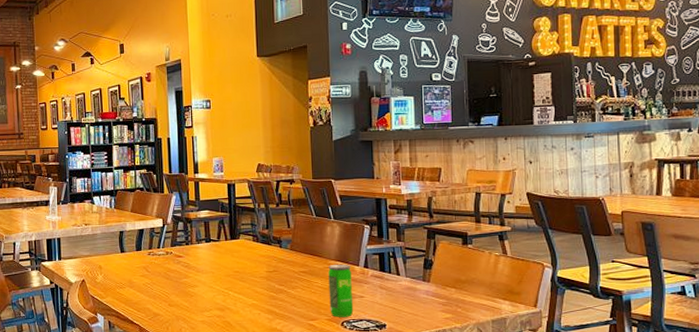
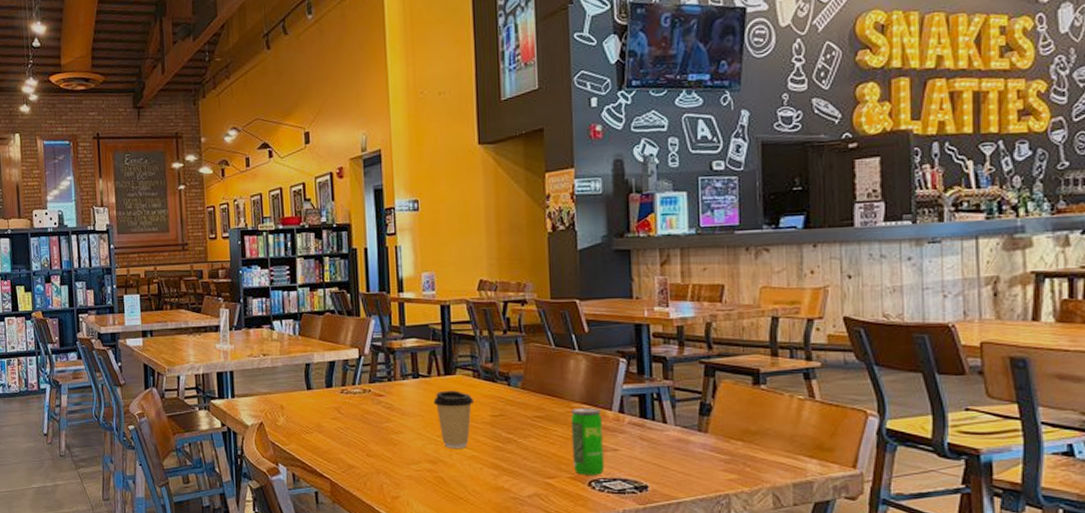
coffee cup: none [222,252,254,298] -> present [433,390,475,448]

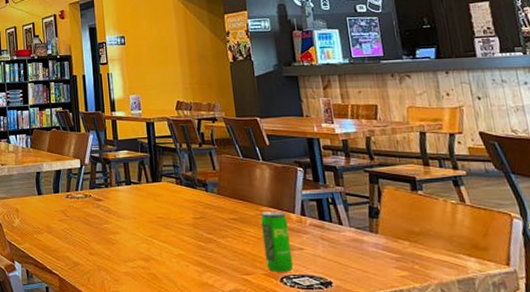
coffee cup: present [433,390,475,448] -> none [144,196,179,247]

